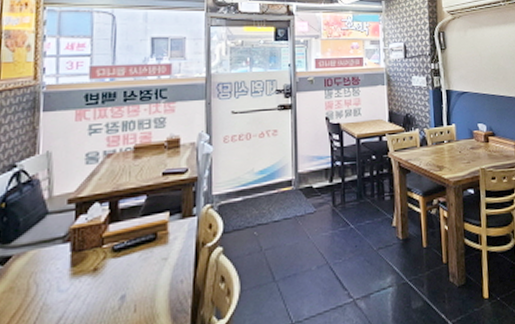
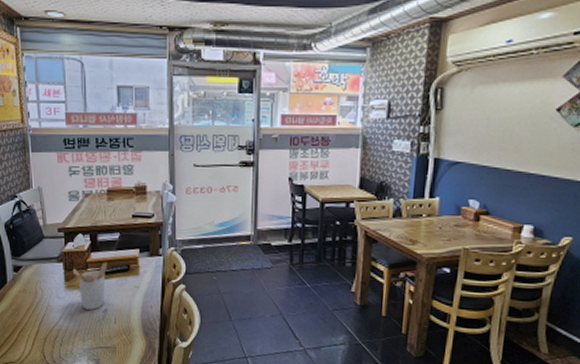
utensil holder: none [82,233,130,301] -> present [72,262,108,310]

